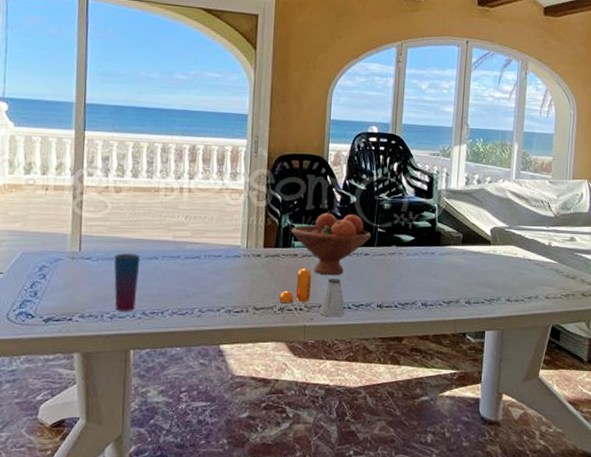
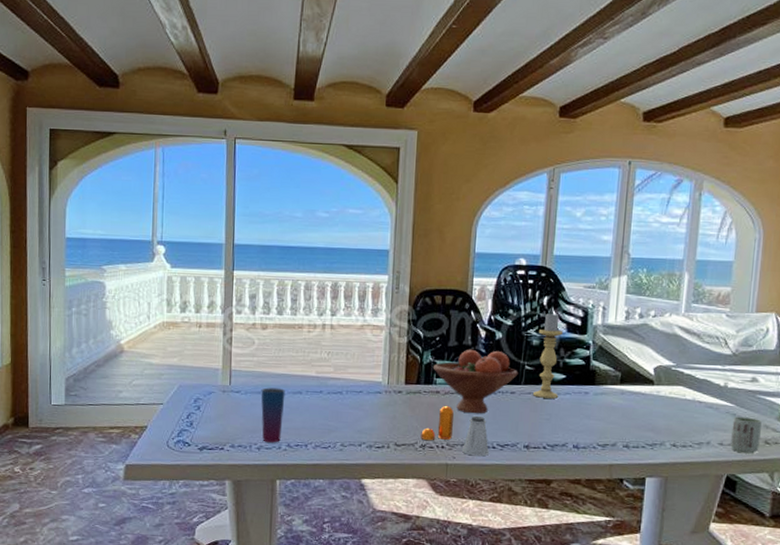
candle holder: none [385,178,412,259] -> present [533,313,564,399]
cup: none [555,272,579,306] -> present [730,416,762,454]

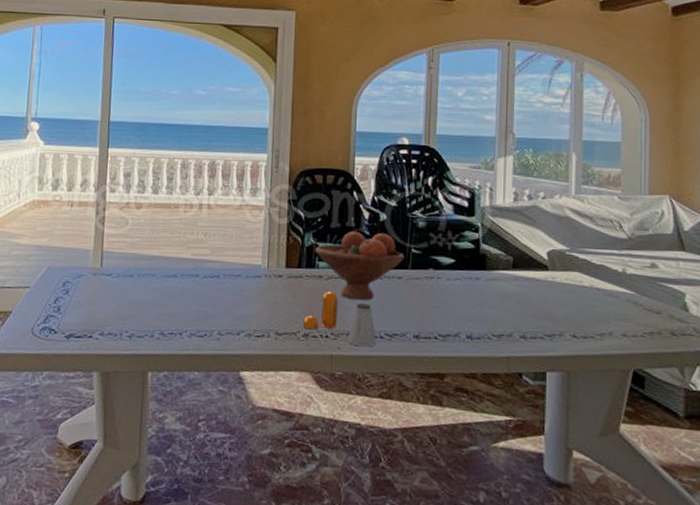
cup: present [261,387,285,443] -> none [133,270,160,331]
candle holder: present [533,313,564,399] -> none [421,193,450,285]
cup: present [730,416,762,454] -> none [635,305,666,346]

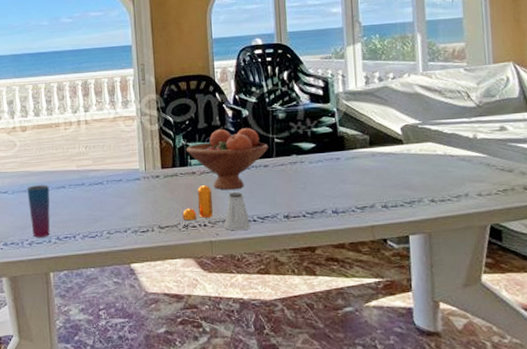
cup: none [133,270,160,331] -> present [27,185,50,238]

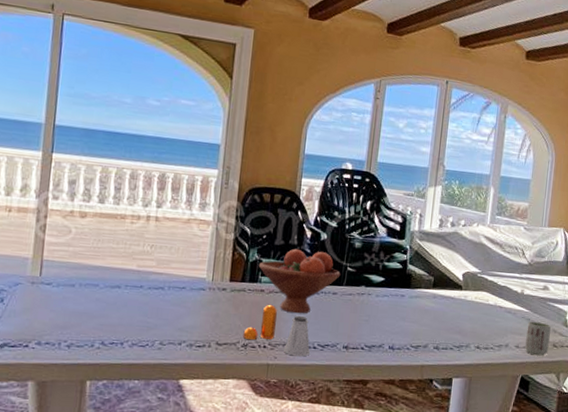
cup: present [27,185,50,238] -> none [73,280,103,340]
cup: none [487,165,519,202] -> present [525,321,551,356]

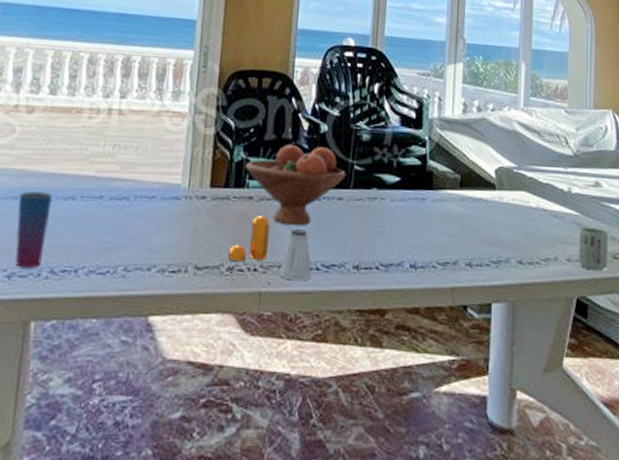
cup: none [73,280,103,340] -> present [15,191,53,268]

